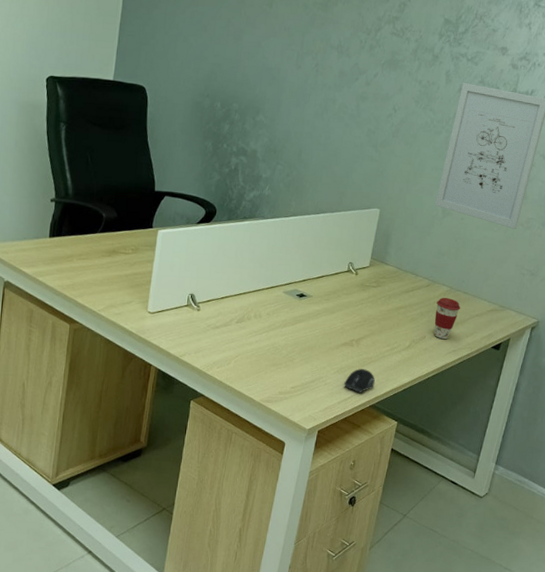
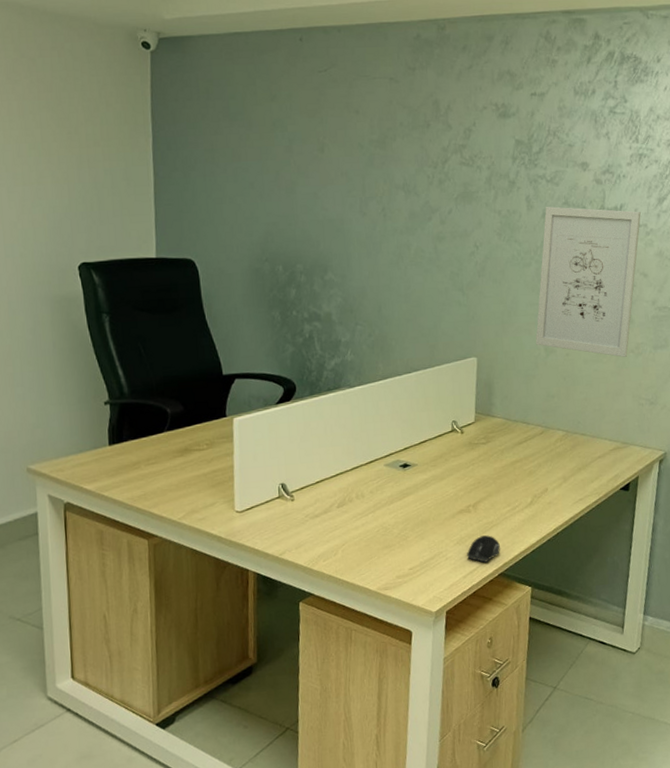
coffee cup: present [433,298,460,340] -> none [554,443,580,489]

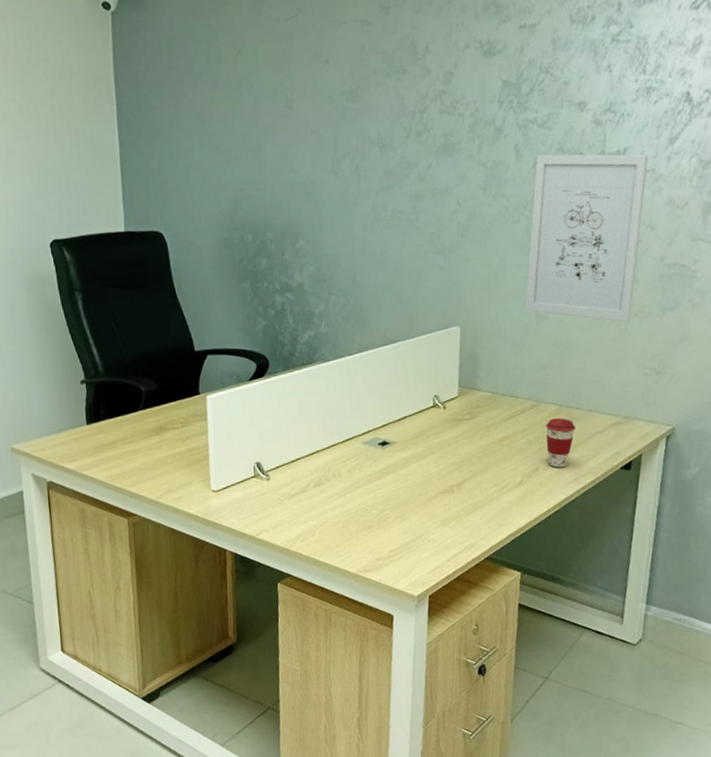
computer mouse: present [467,535,500,563] -> none [450,517,487,546]
coffee cup: none [554,443,580,489] -> present [546,418,575,468]

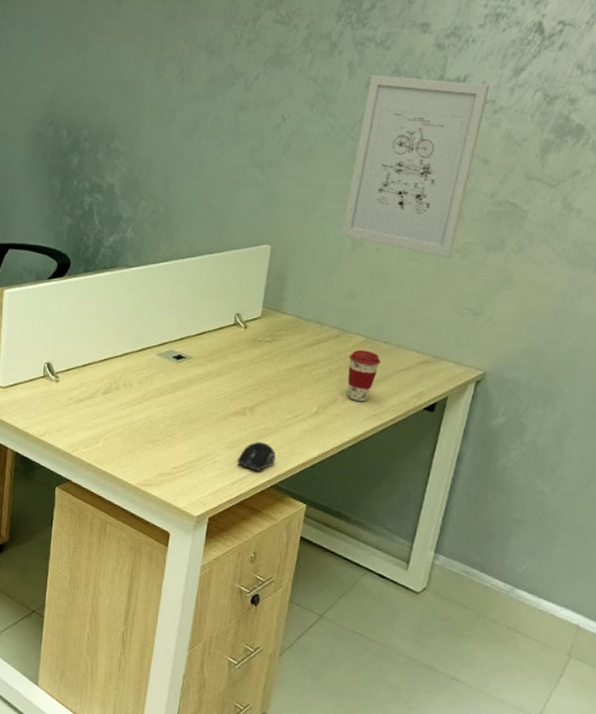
computer mouse: none [450,517,487,546] -> present [238,442,275,471]

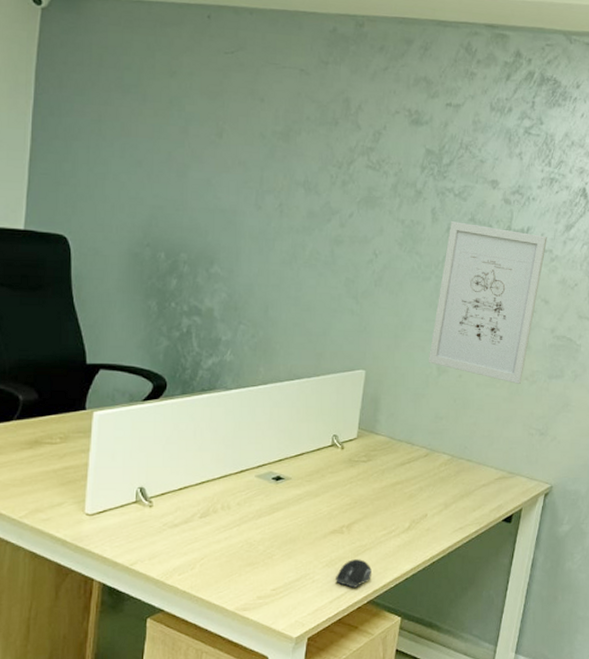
coffee cup: present [347,350,380,402] -> none [436,468,464,516]

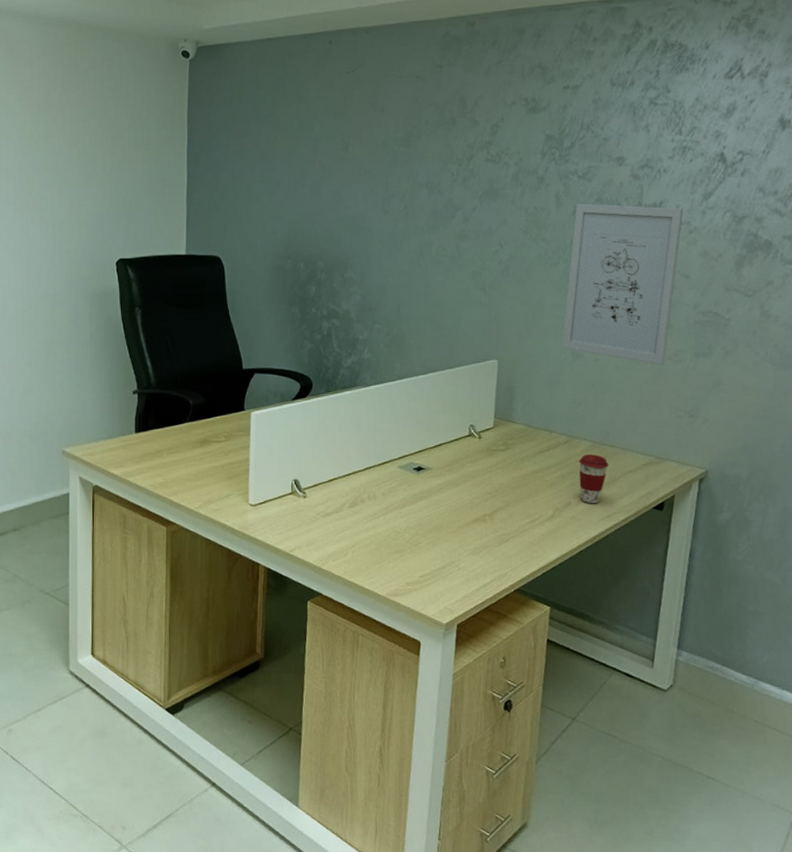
computer mouse: present [336,559,372,588] -> none [481,547,517,576]
coffee cup: none [436,468,464,516] -> present [579,454,608,504]

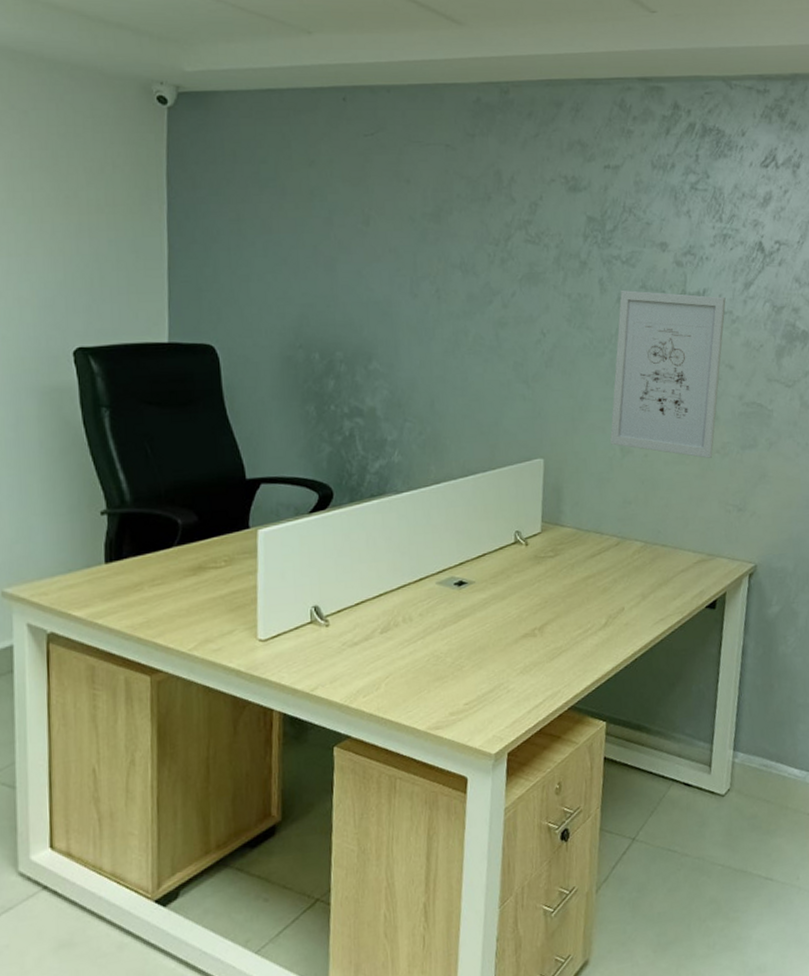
coffee cup: present [579,454,608,504] -> none [631,555,661,608]

